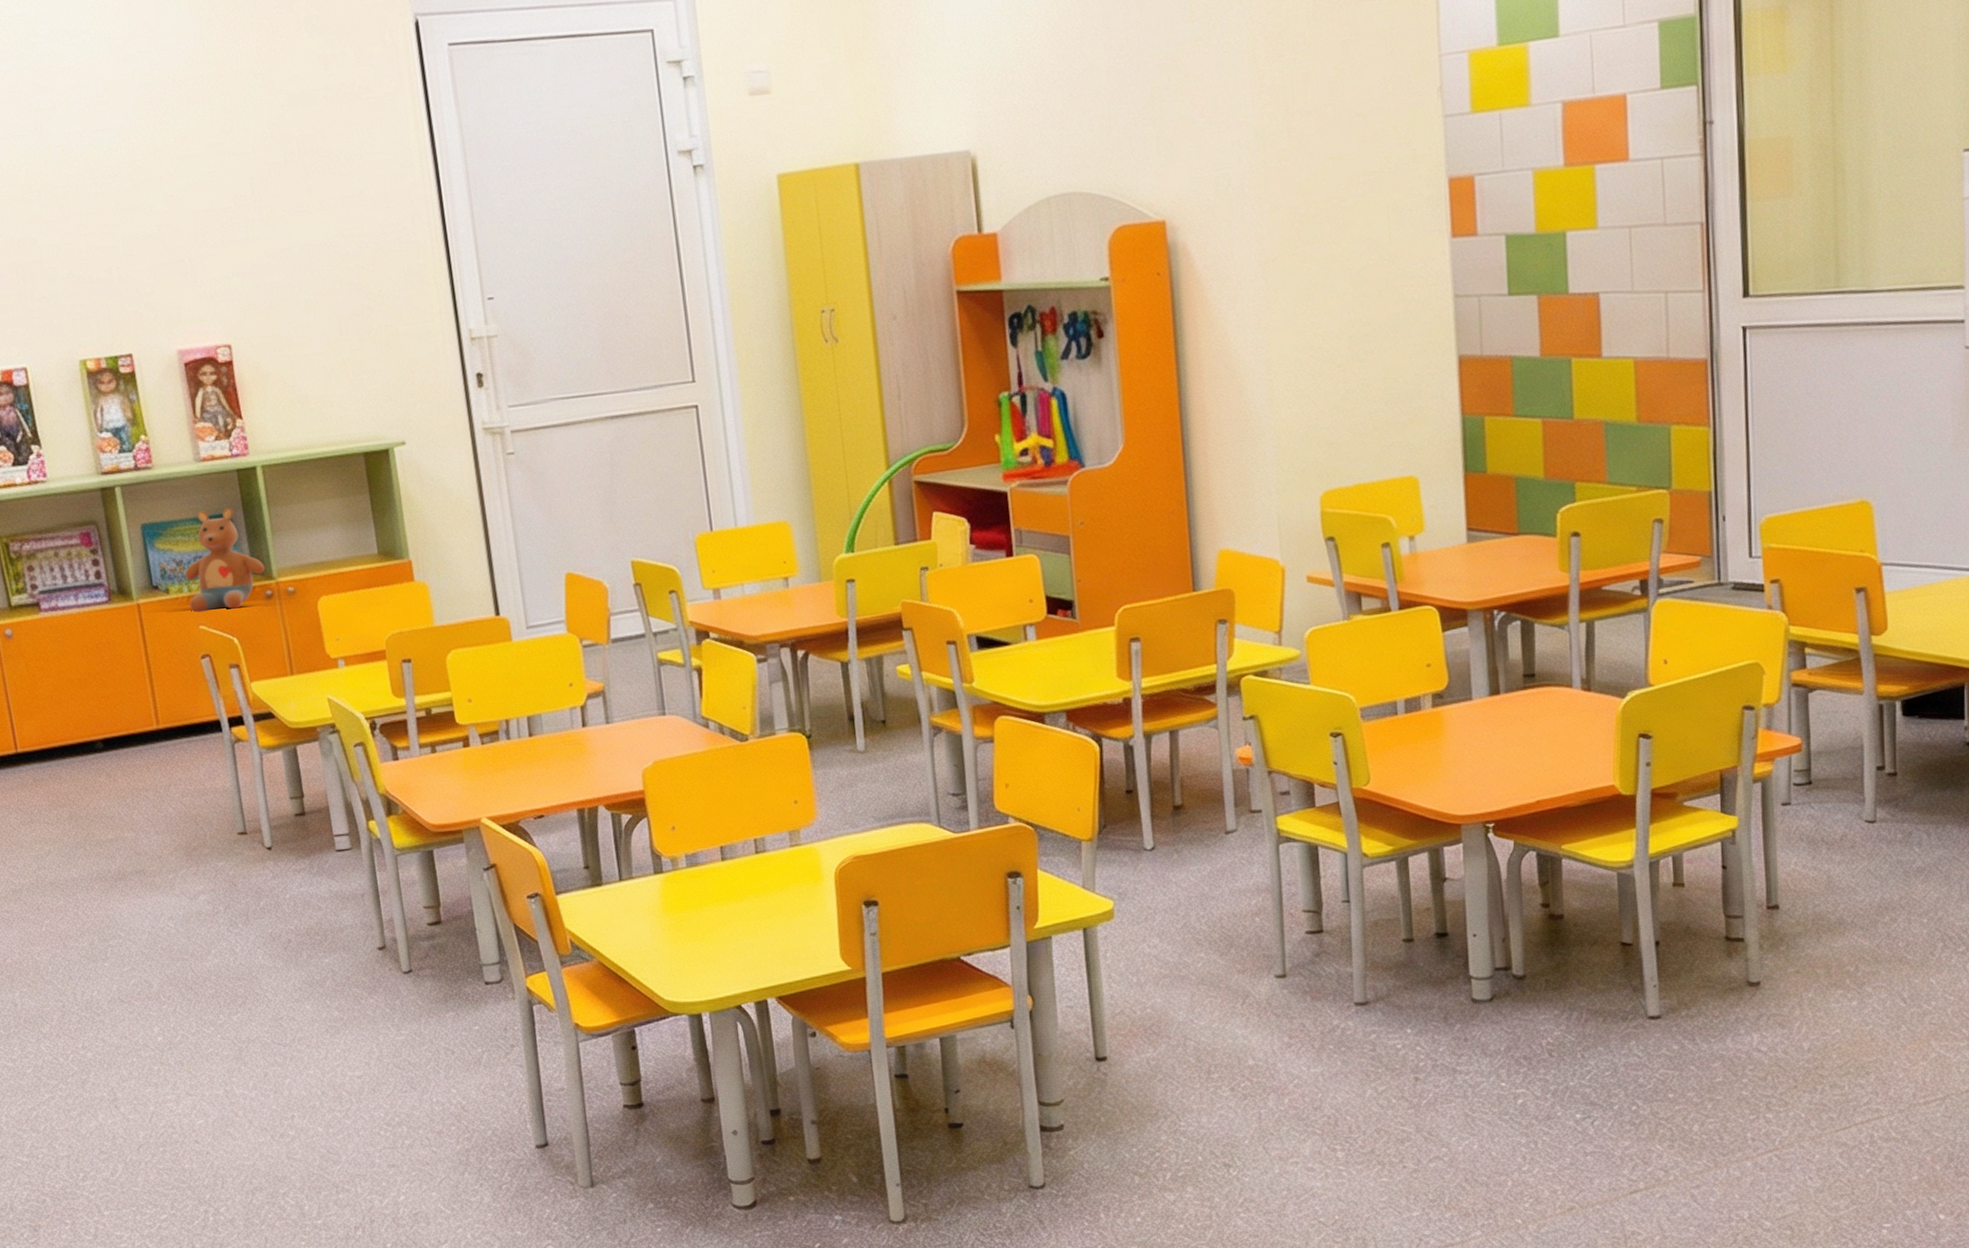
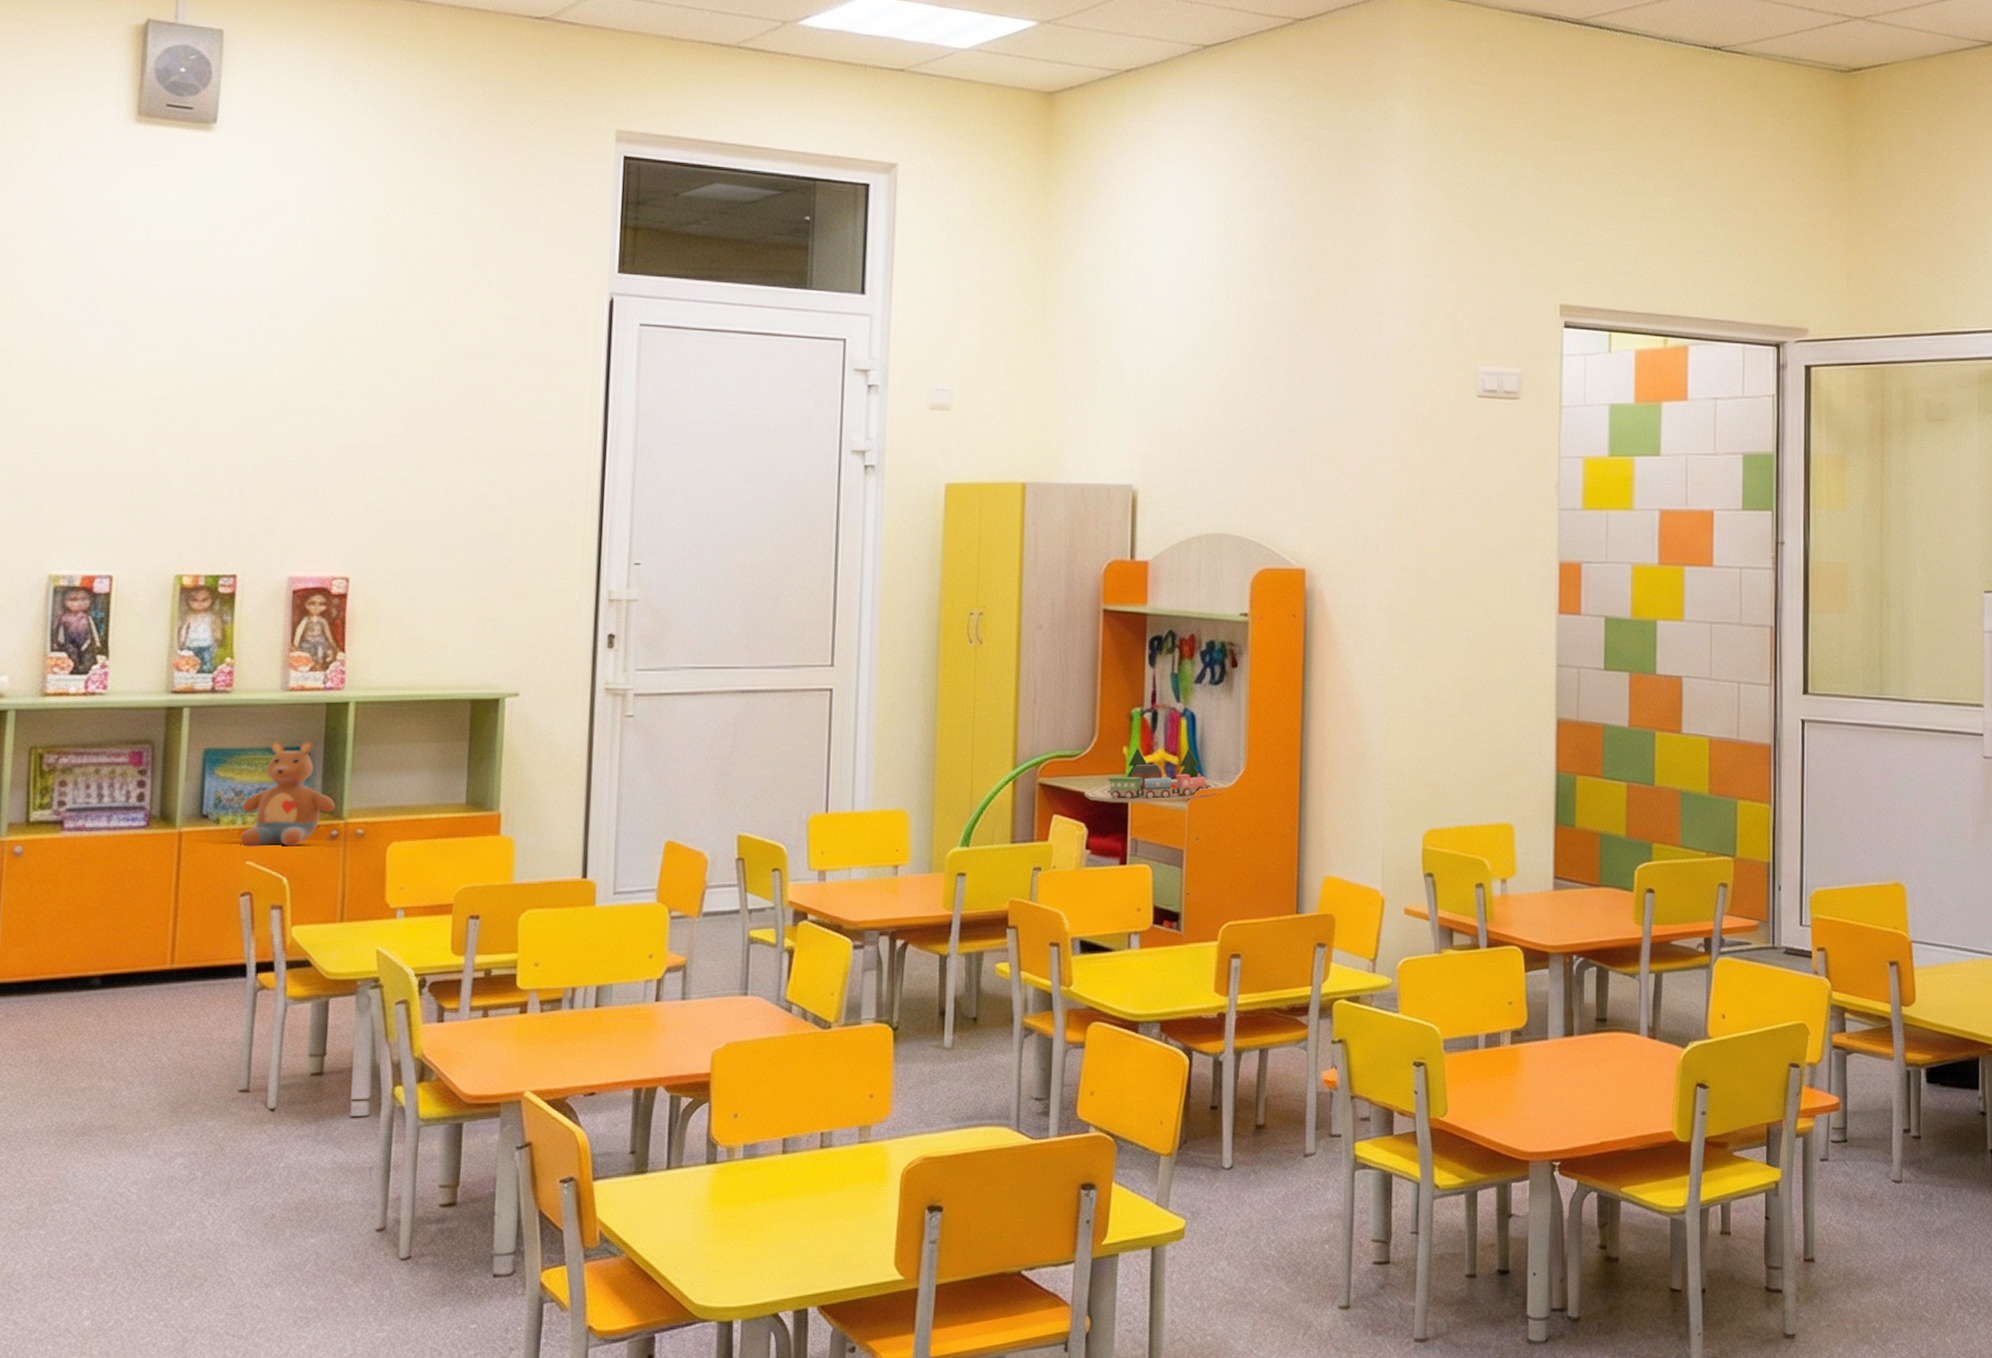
toy train set: none [961,429,1111,495] -> present [1084,747,1231,803]

